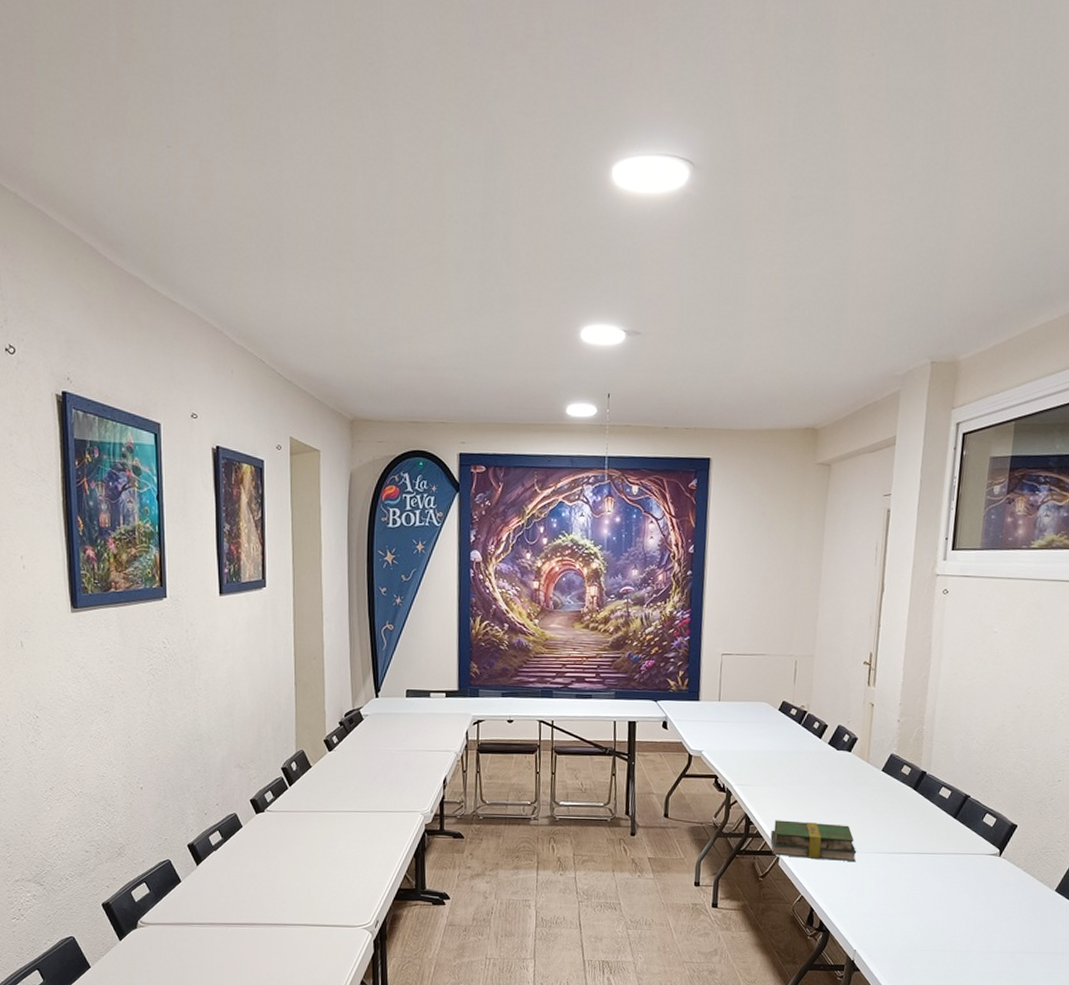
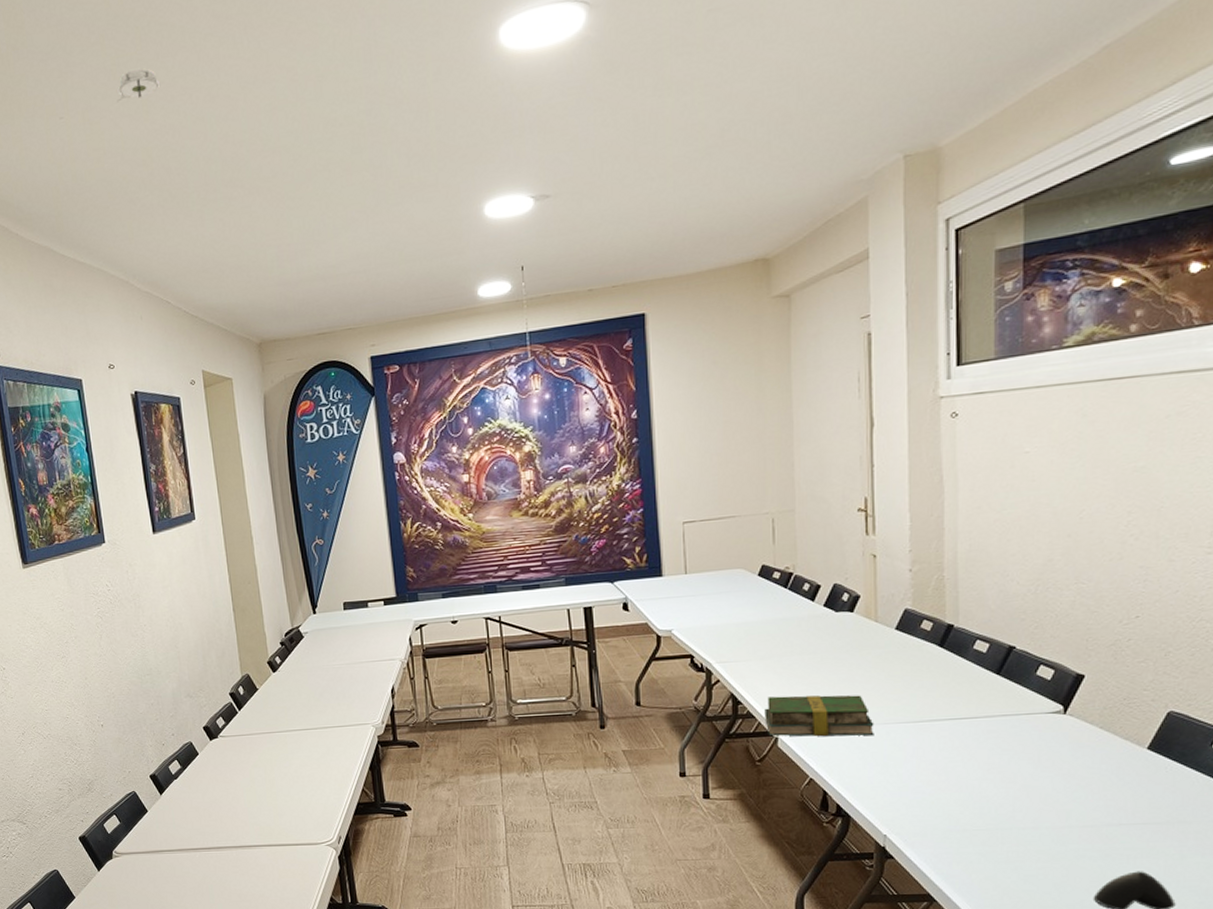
smoke detector: none [231,115,280,147] -> present [116,68,161,103]

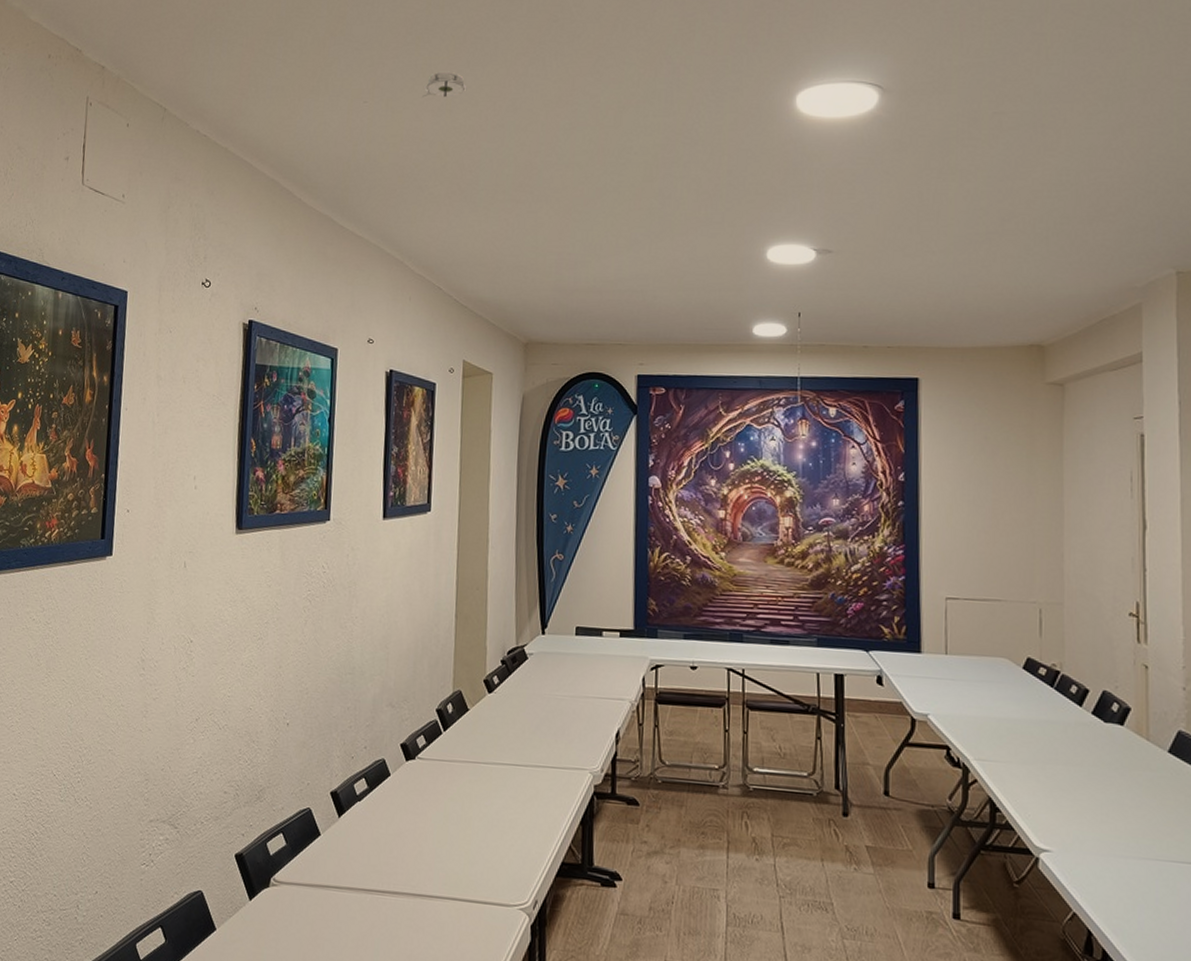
book: present [764,695,874,737] -> none [1025,808,1145,871]

